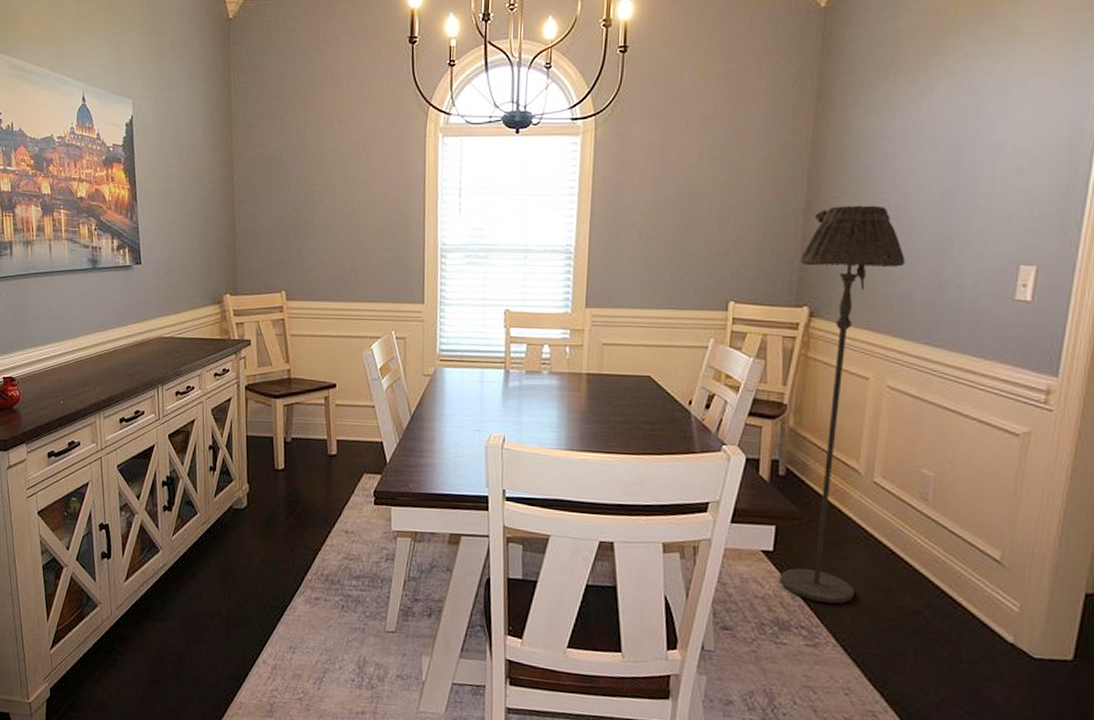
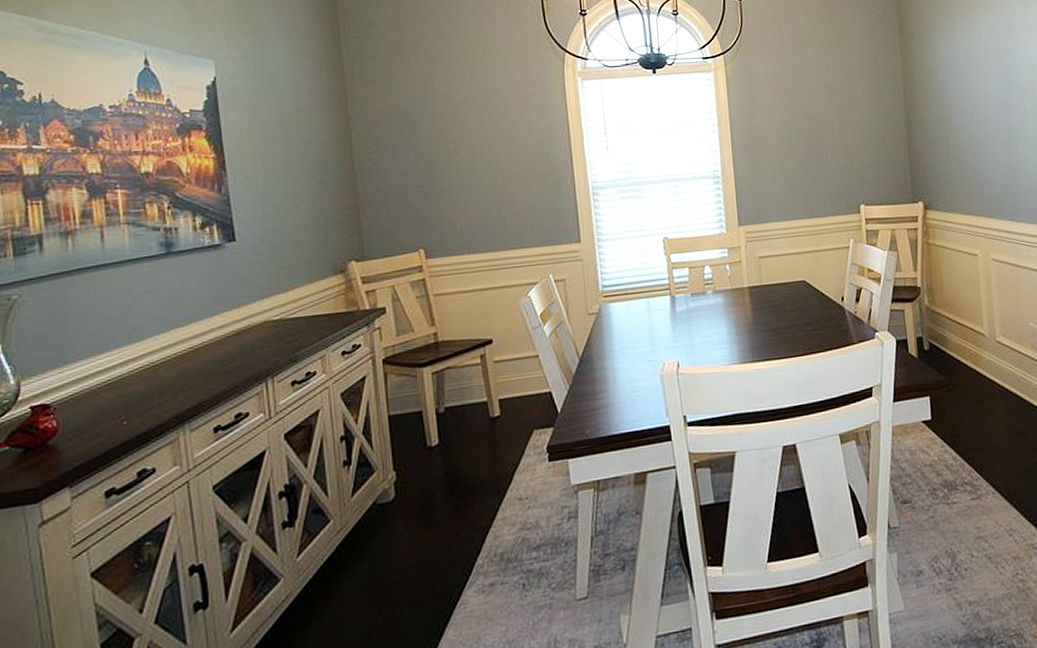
floor lamp: present [780,205,905,604] -> none [909,114,1001,457]

